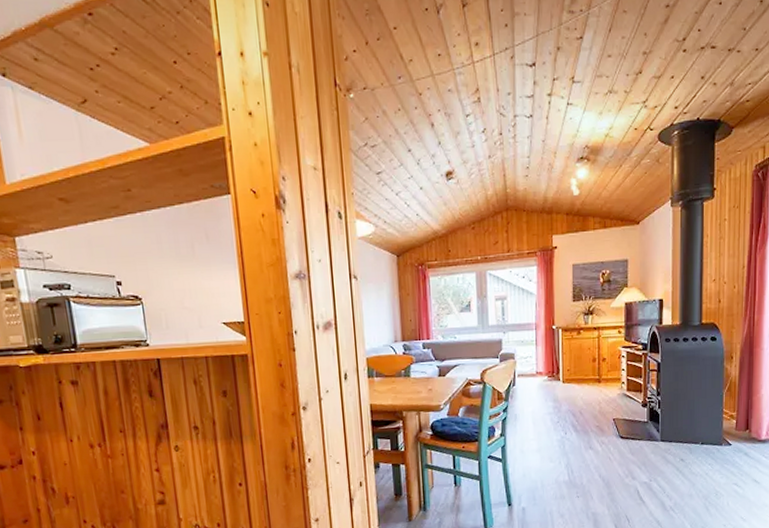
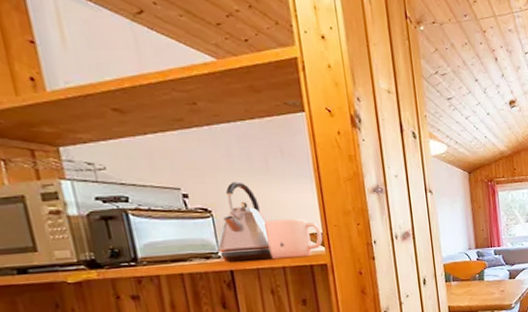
kettle: none [146,268,199,352] -> present [217,181,275,264]
mug: none [188,306,245,349] -> present [263,218,323,260]

